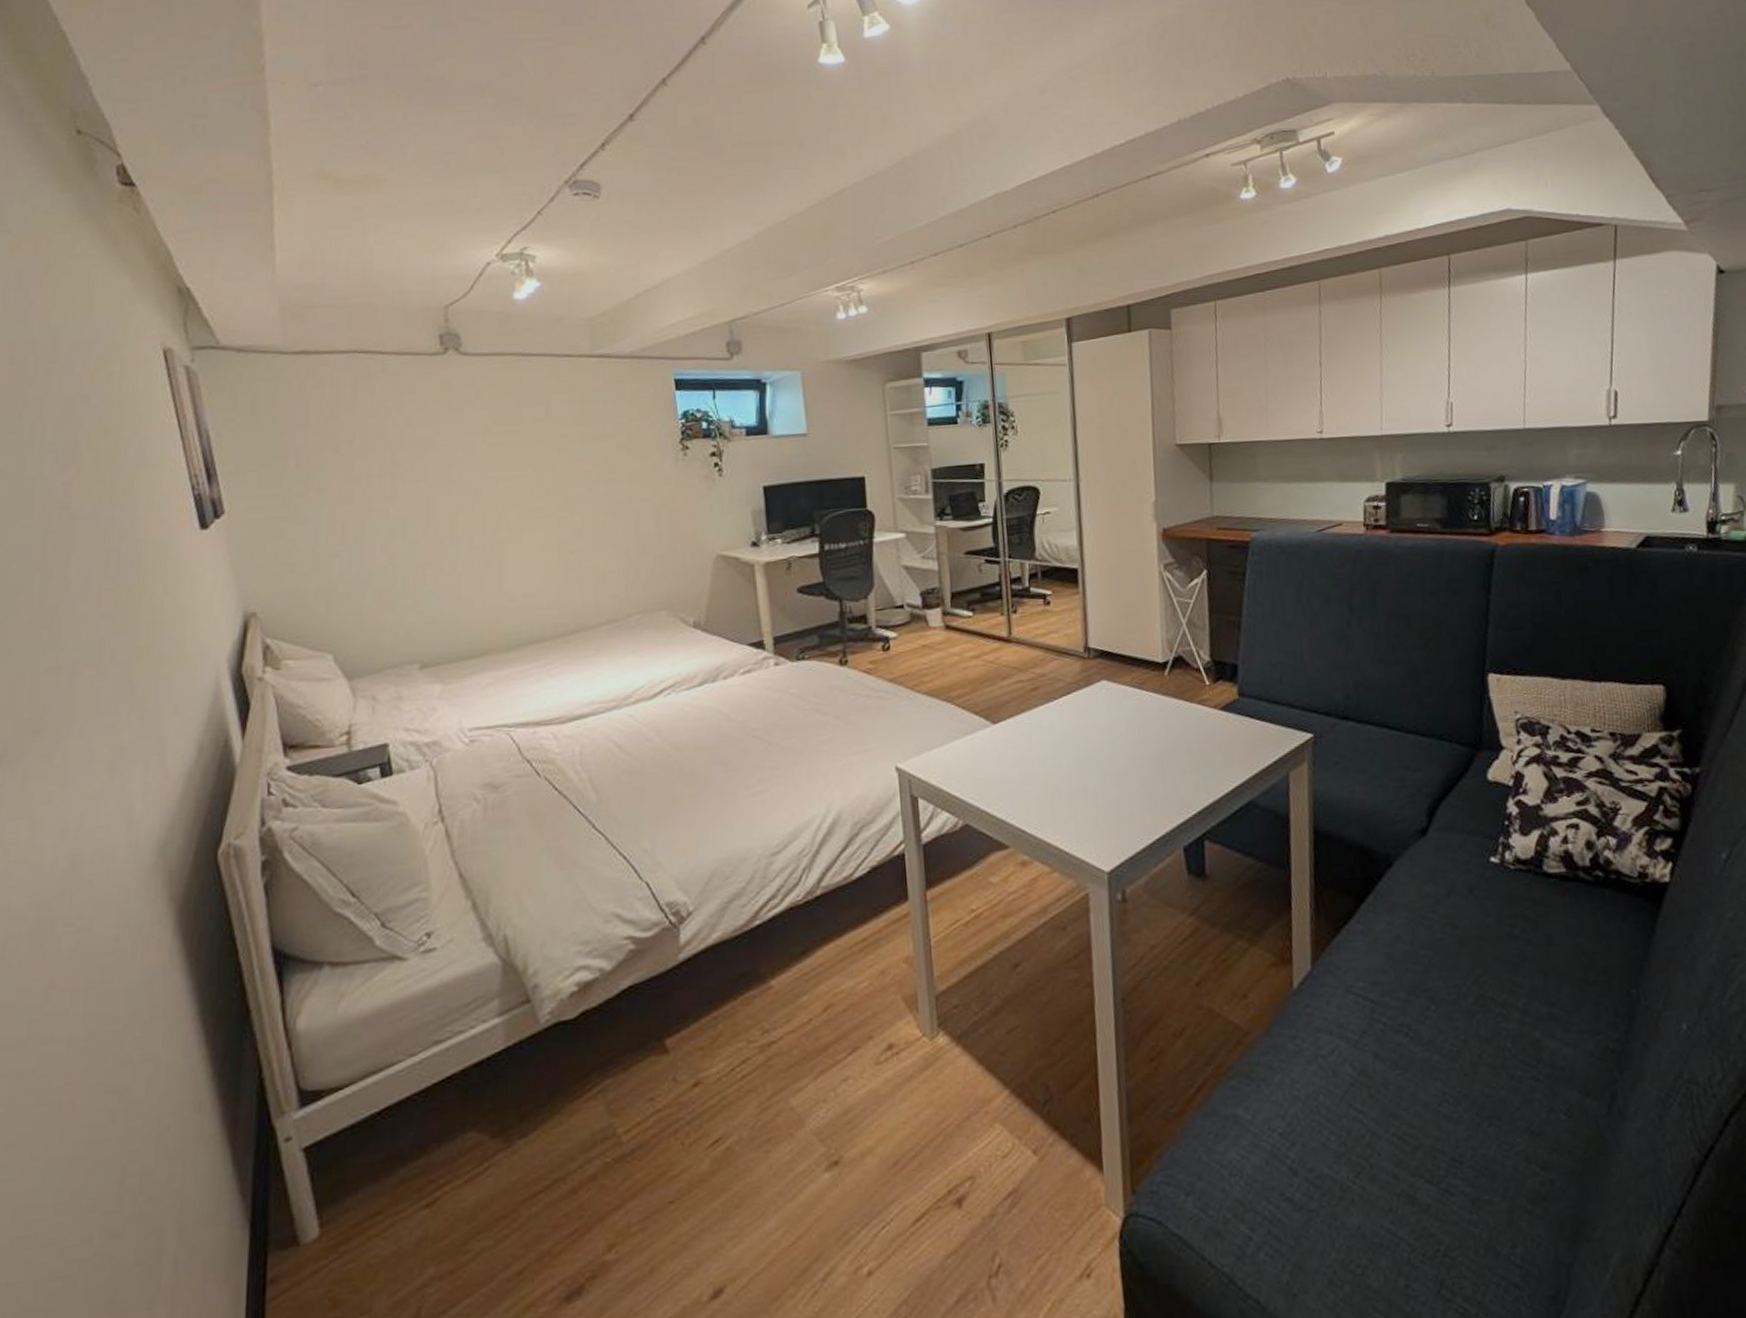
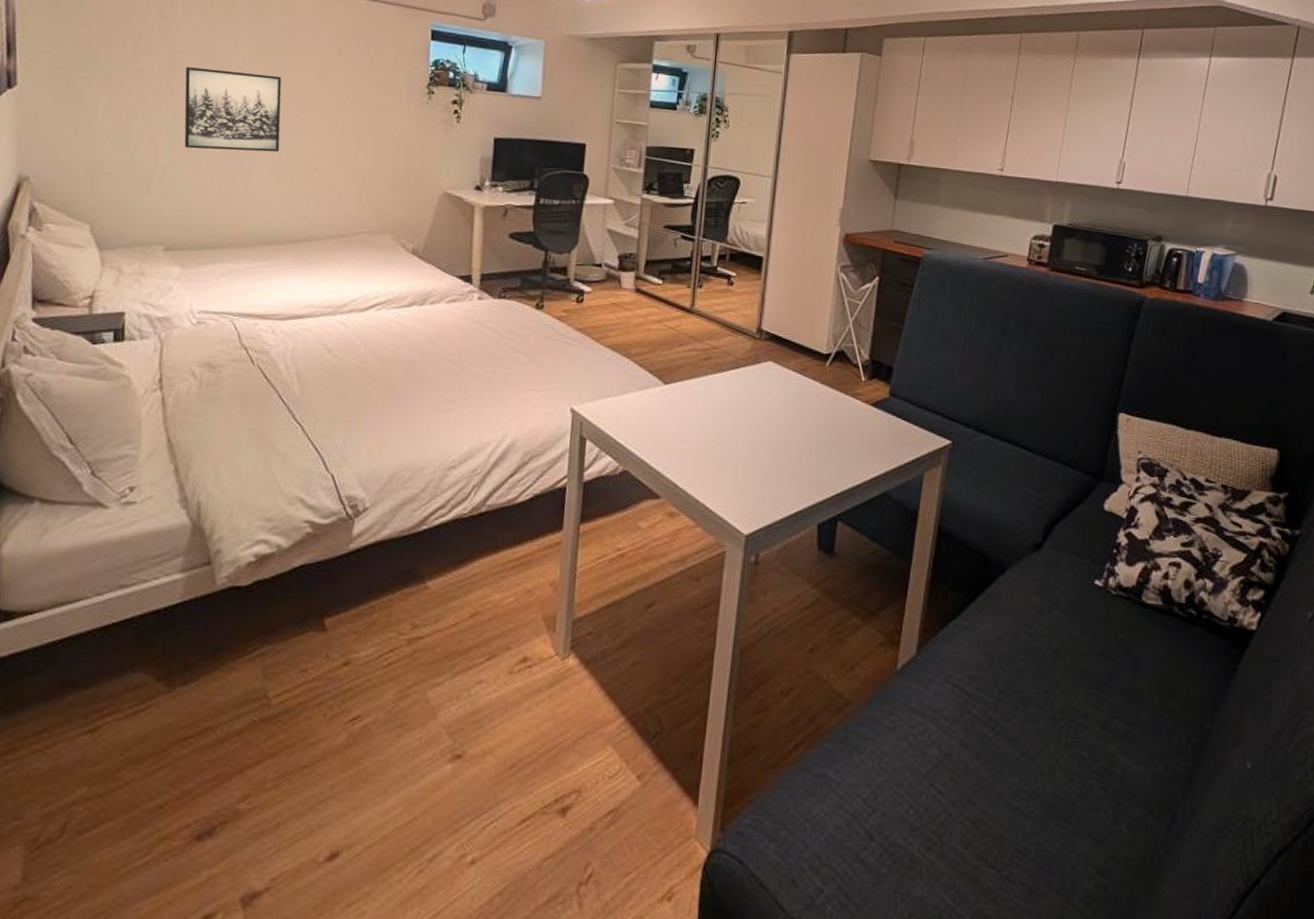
wall art: none [409,457,529,552] -> present [184,67,282,153]

